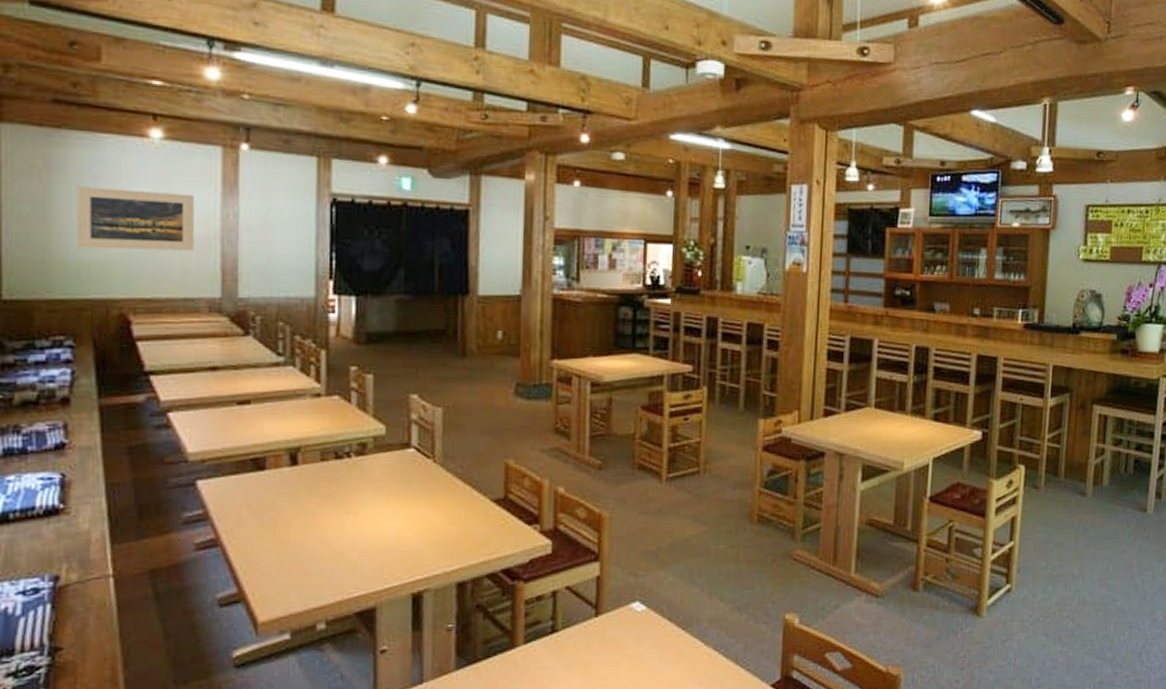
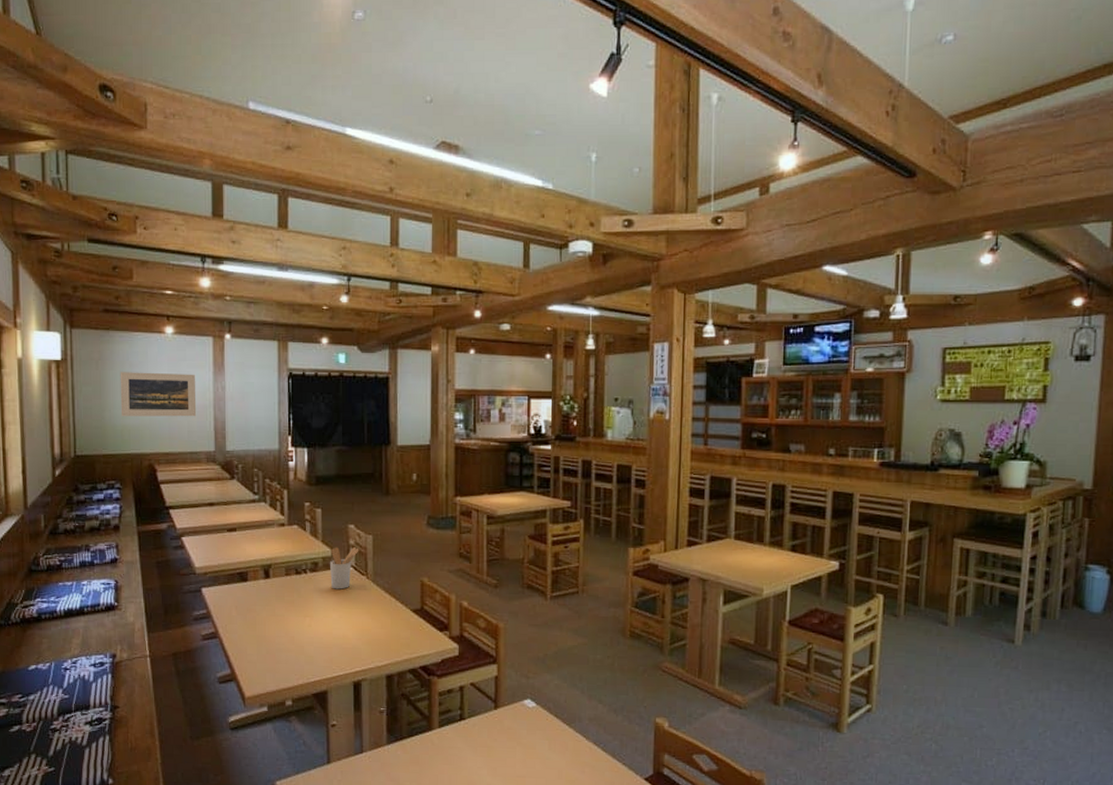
utensil holder: none [382,423,424,477] -> present [329,547,359,590]

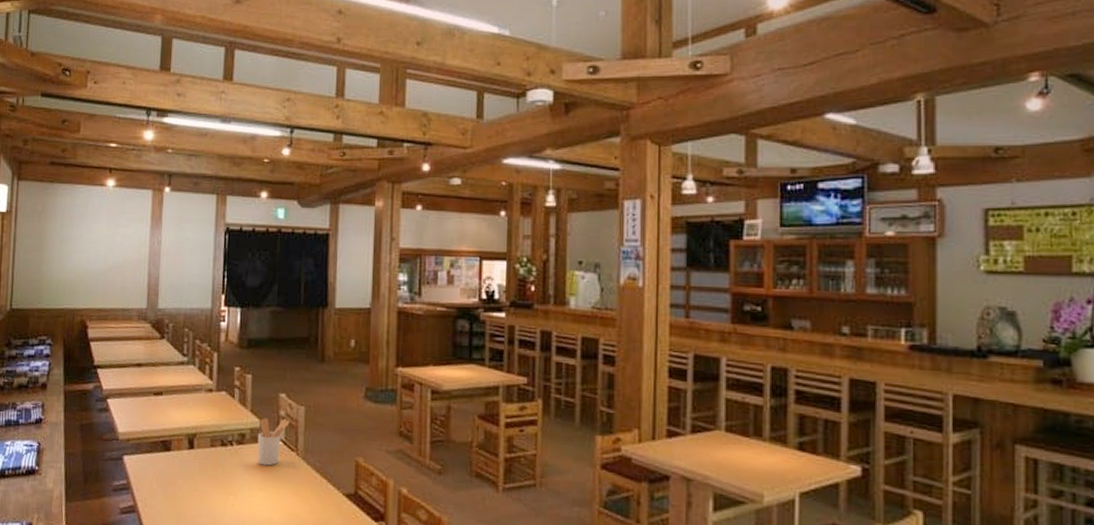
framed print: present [120,372,197,417] -> none [57,224,132,272]

